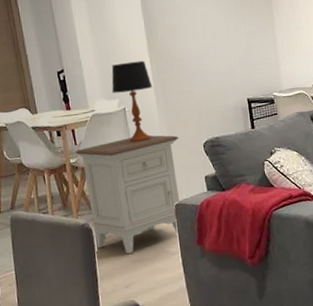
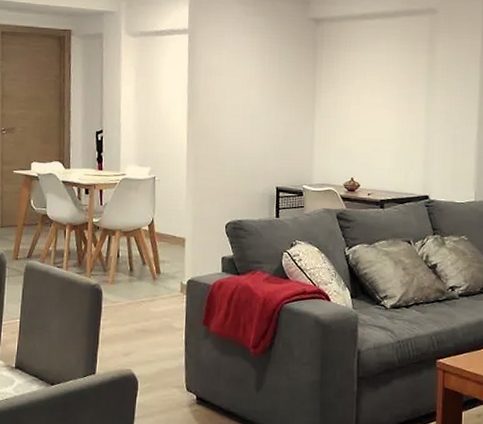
nightstand: present [75,135,181,254] -> none [100,207,203,322]
table lamp: present [111,60,153,143] -> none [145,132,186,213]

